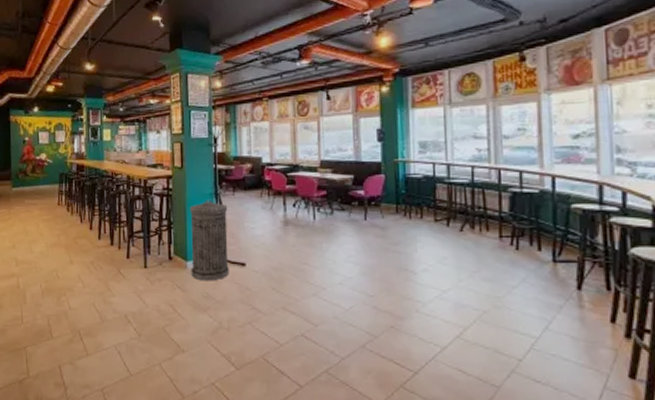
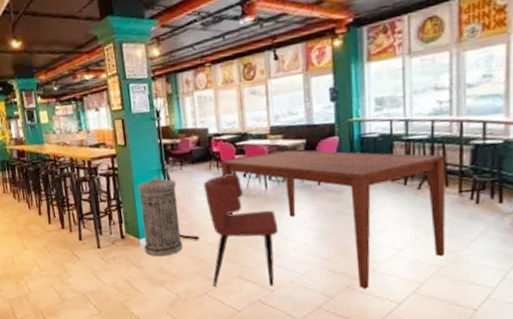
dining chair: none [254,203,325,320] -> present [203,174,279,286]
dining table: none [272,184,488,330] -> present [221,149,446,289]

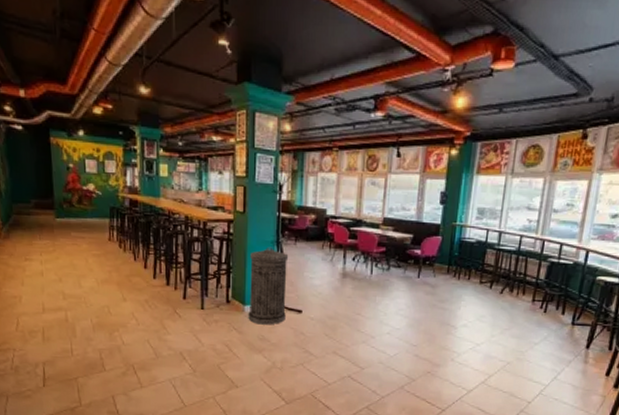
dining chair: present [203,174,279,286] -> none [309,255,377,364]
dining table: present [221,149,446,289] -> none [333,241,526,375]

